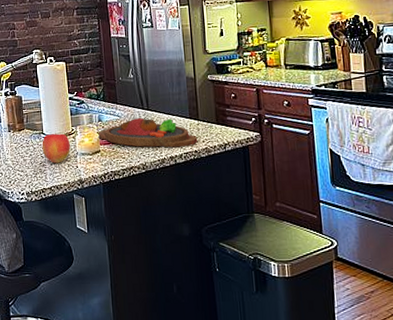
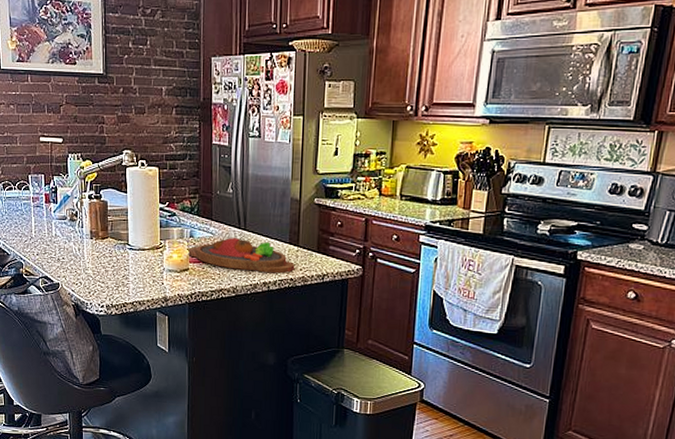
apple: present [42,133,70,163] -> none [126,245,157,278]

